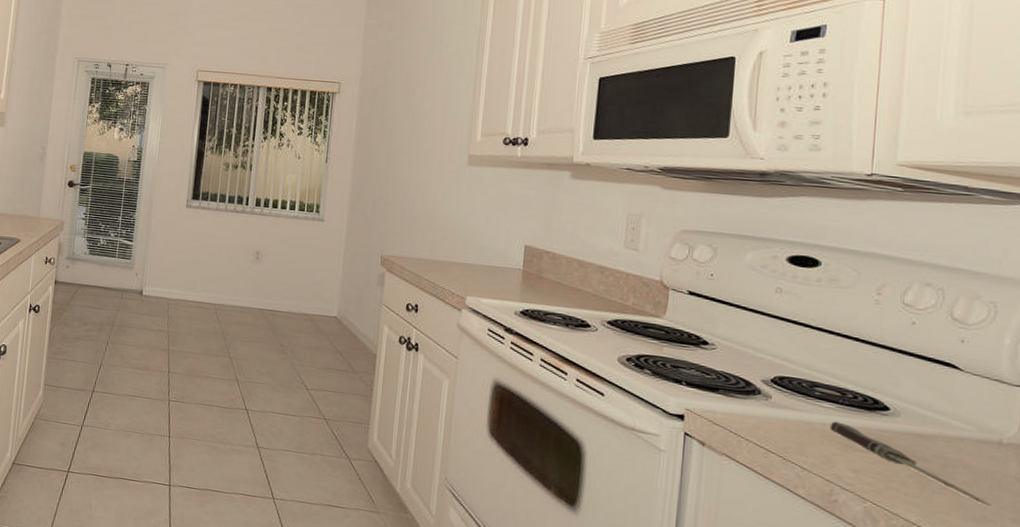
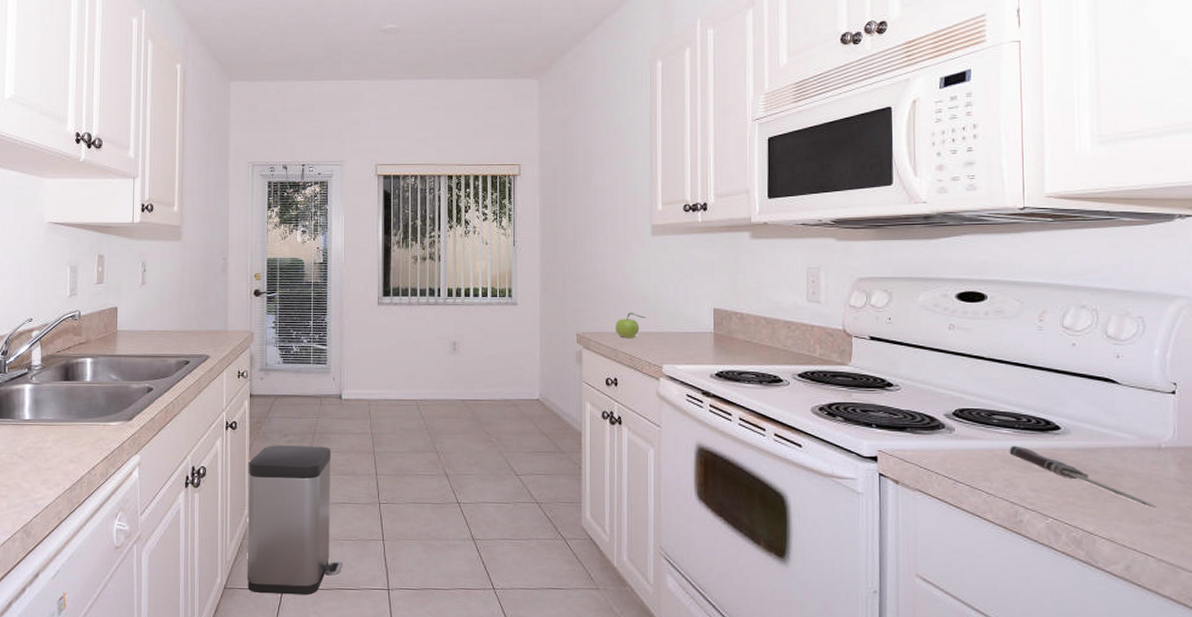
pedal bin: none [35,332,129,480] -> present [247,445,344,594]
fruit: none [421,239,454,267] -> present [616,312,646,339]

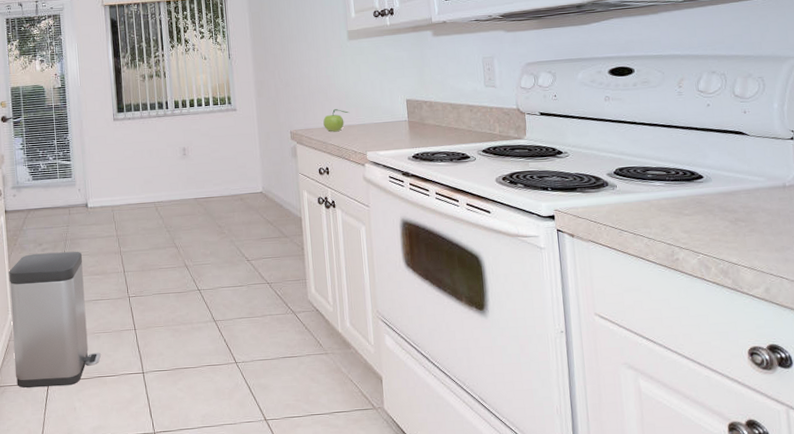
knife: present [1009,446,1158,509] -> none [663,195,788,238]

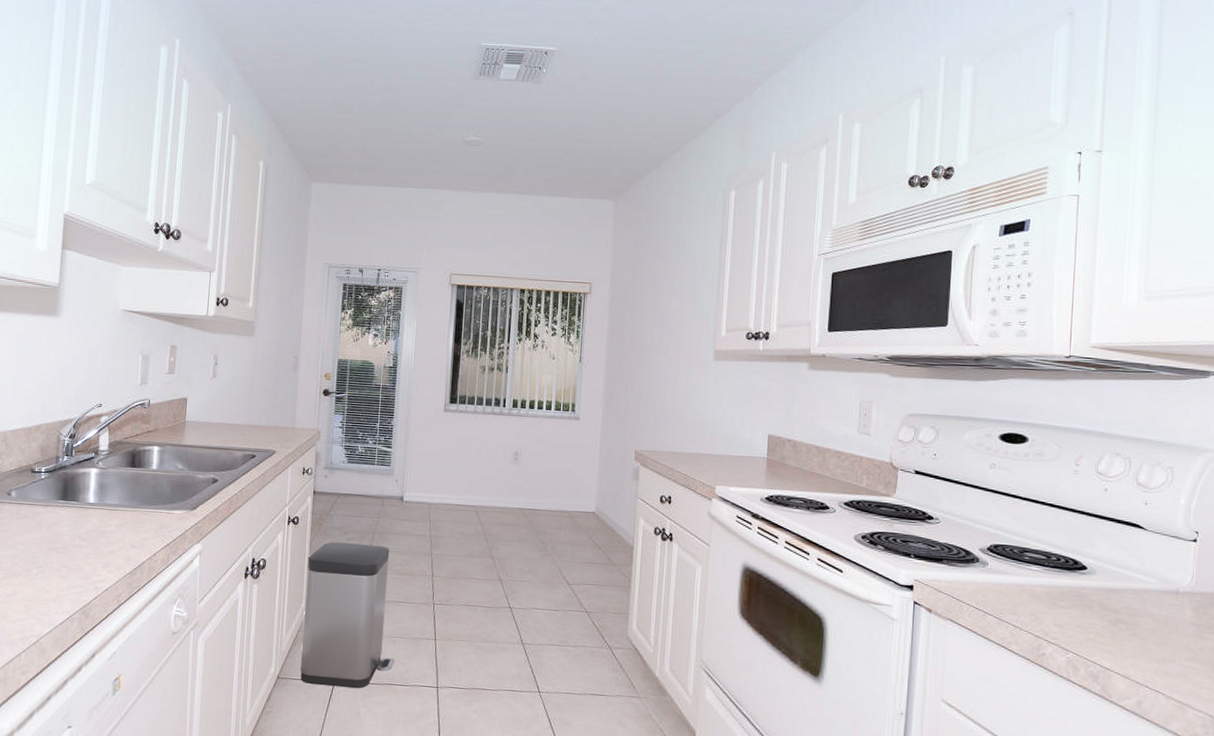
fruit: present [323,108,349,132] -> none [673,433,703,459]

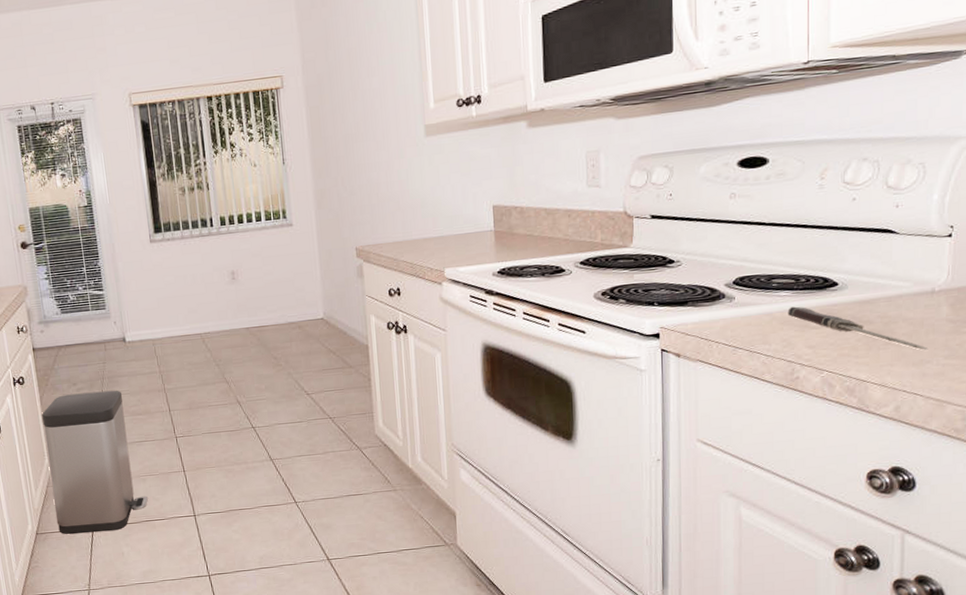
knife: none [1037,582,1172,649] -> present [787,306,929,350]

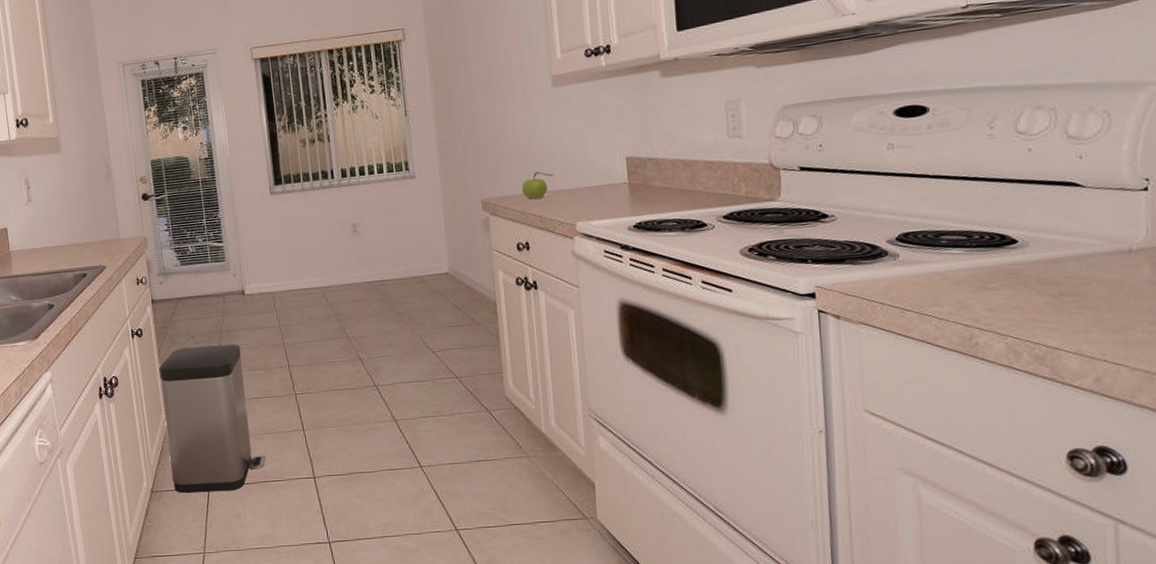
fruit: none [394,219,425,247] -> present [522,171,554,200]
knife: present [787,306,929,350] -> none [960,265,1131,315]

